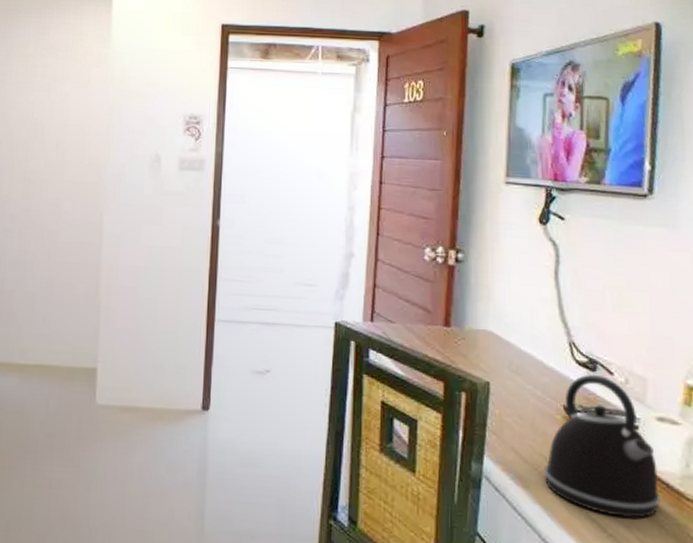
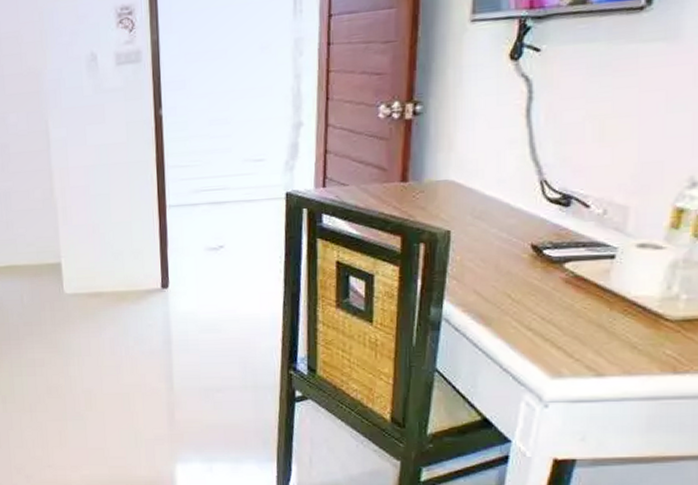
kettle: present [543,374,661,518] -> none [507,209,635,343]

